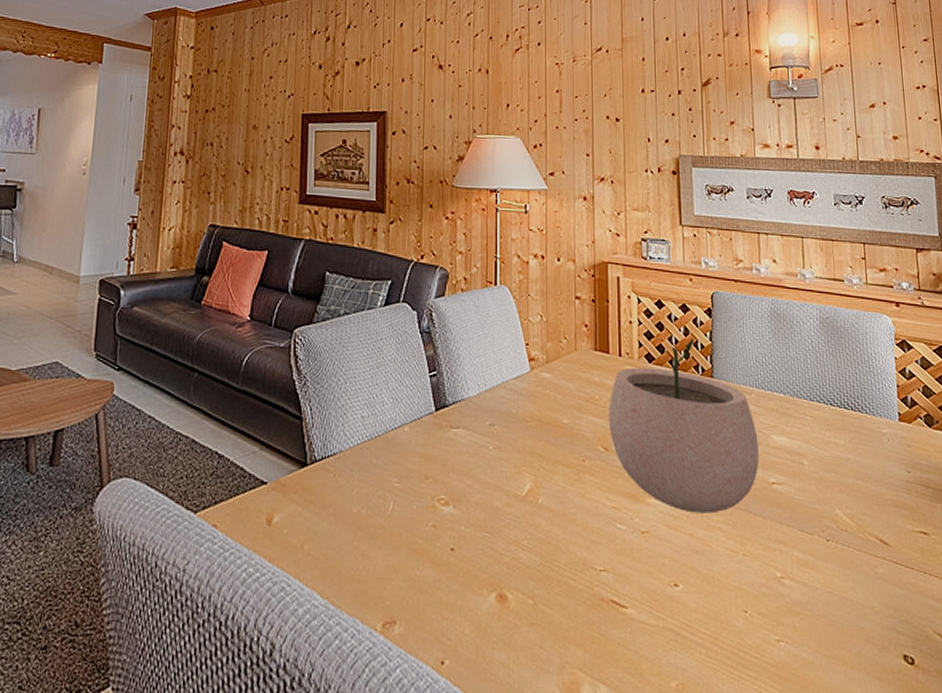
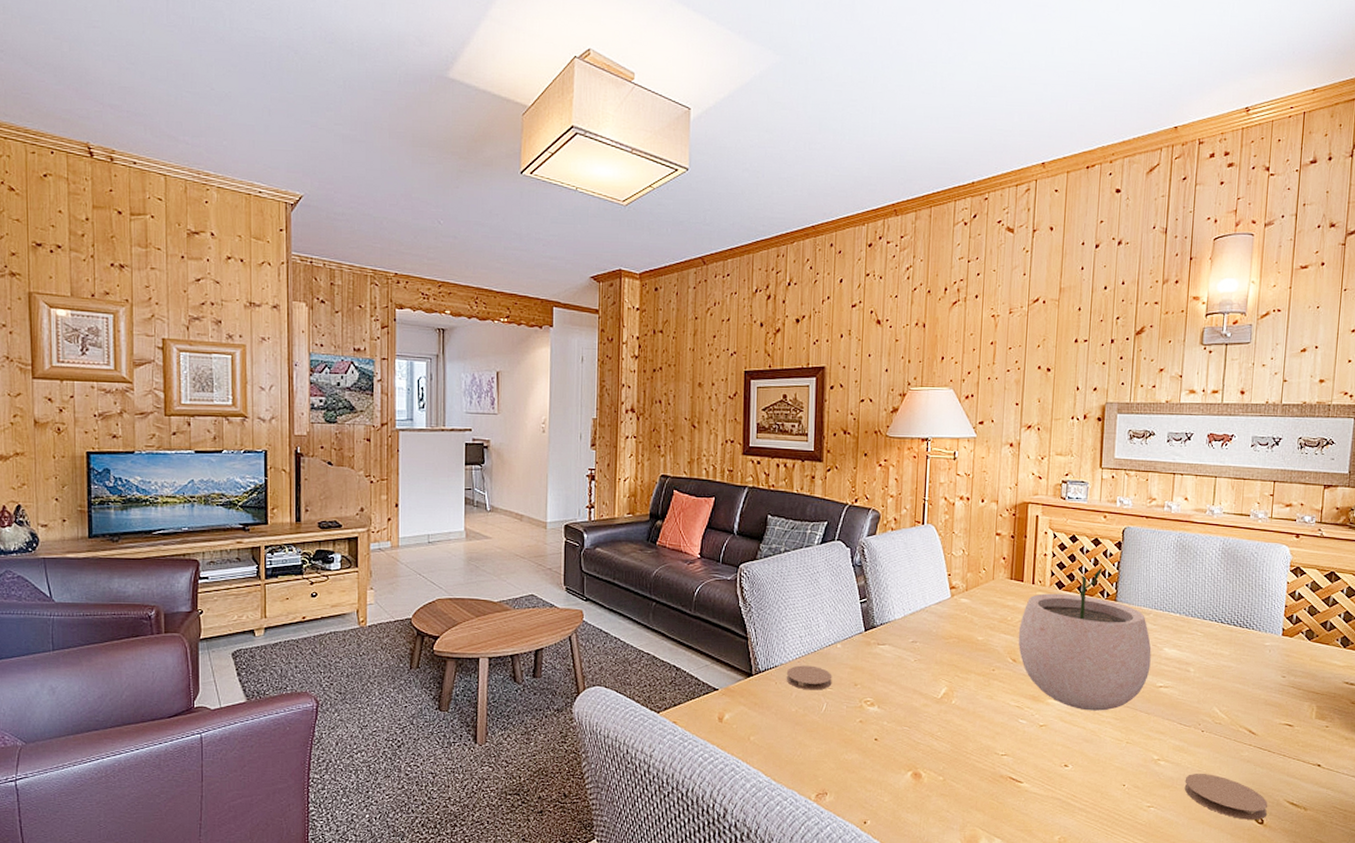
coaster: none [346,453,400,485] -> present [786,665,832,690]
coaster: none [815,596,916,659] -> present [1184,774,1267,820]

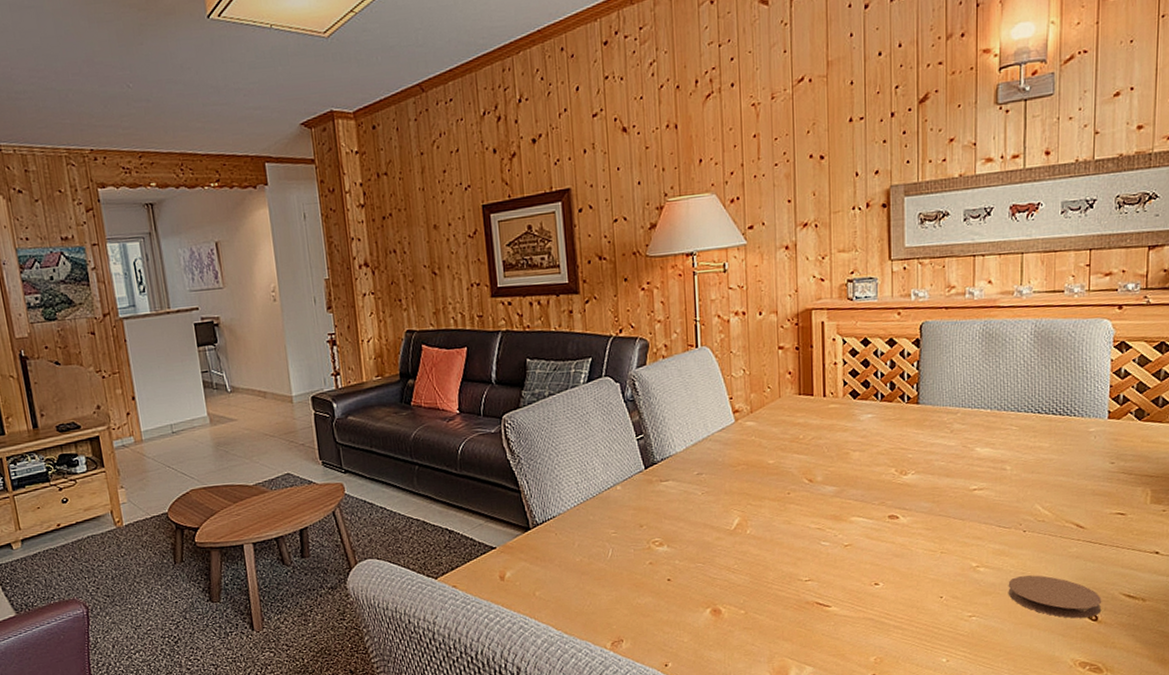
coaster: present [786,665,832,690] -> none [565,511,616,538]
plant pot: present [1018,564,1152,711] -> none [812,369,962,525]

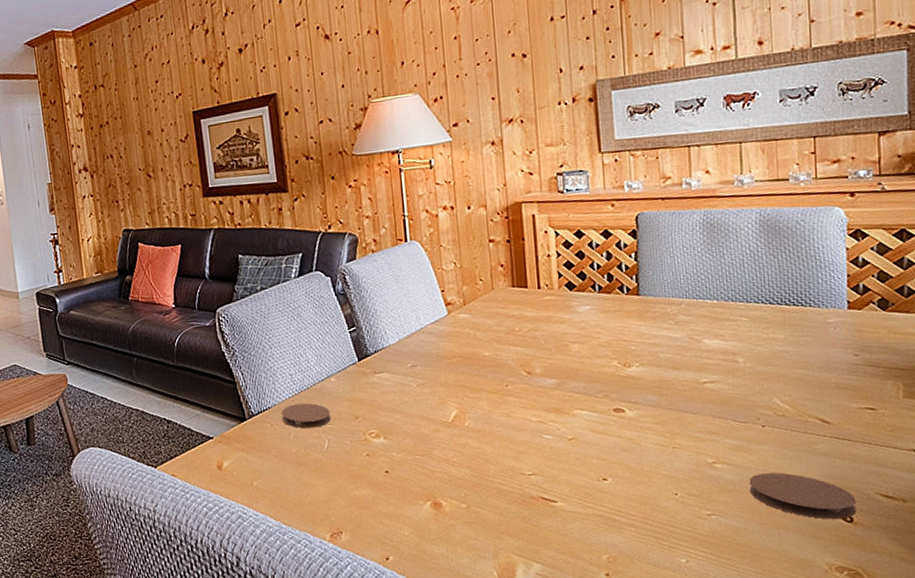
coaster: none [565,511,616,538] -> present [281,403,331,429]

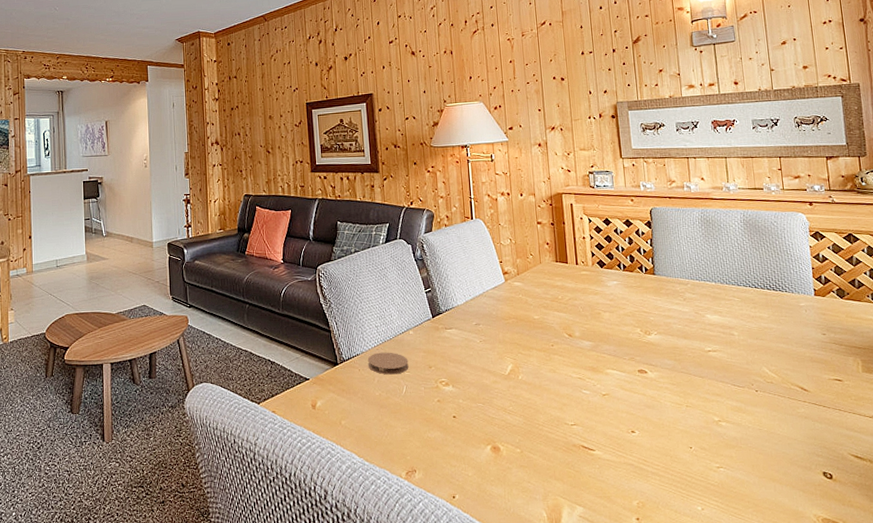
coaster: present [749,472,856,519] -> none [748,432,834,475]

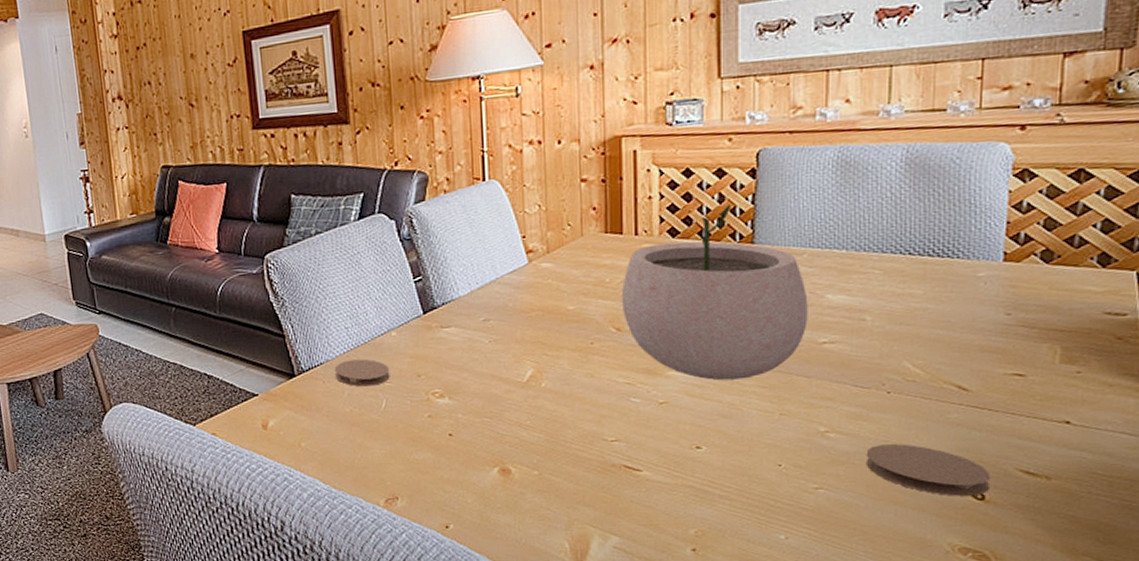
plant pot: none [570,244,697,378] -> present [621,204,808,381]
coaster: none [748,432,834,475] -> present [865,444,990,496]

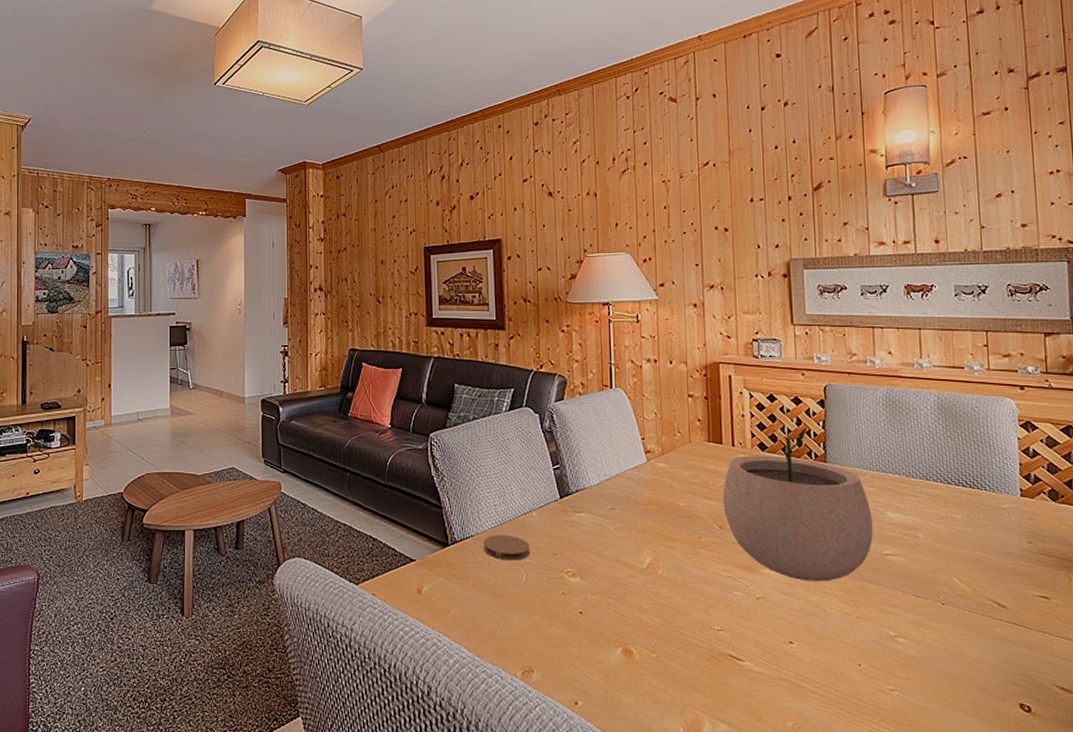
coaster: present [865,444,990,496] -> none [929,652,1033,707]

